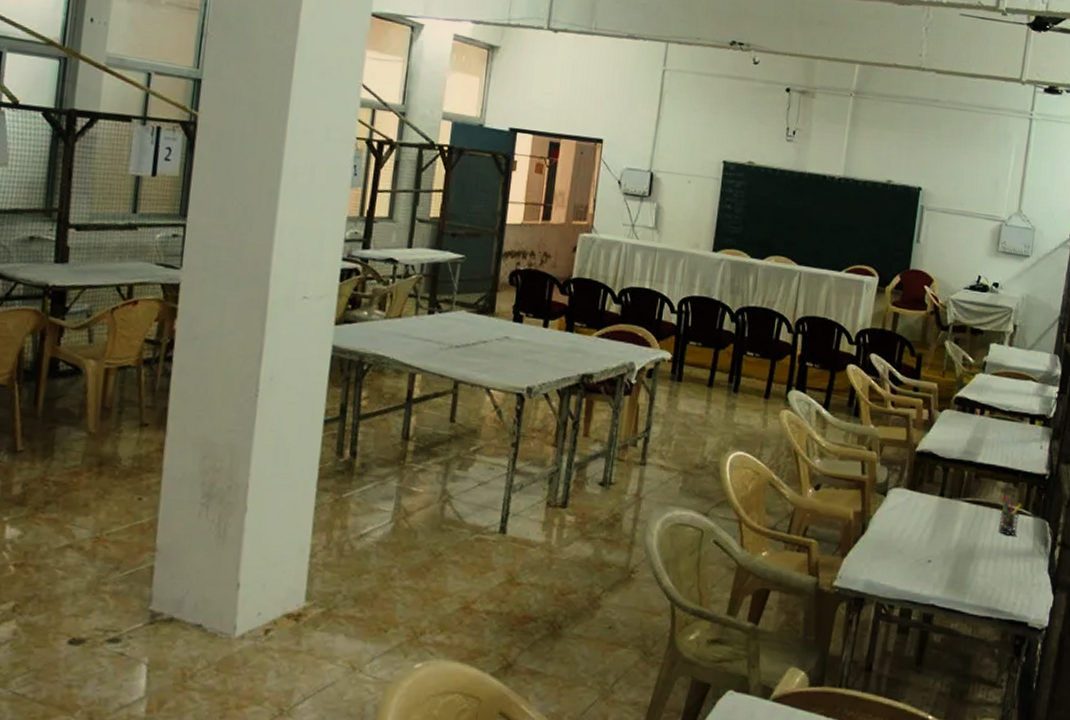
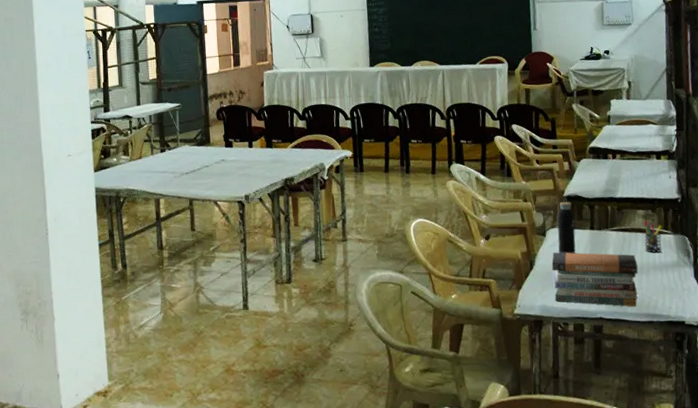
book stack: none [884,517,986,598] -> present [551,252,638,307]
water bottle: none [898,452,925,523] -> present [557,197,576,254]

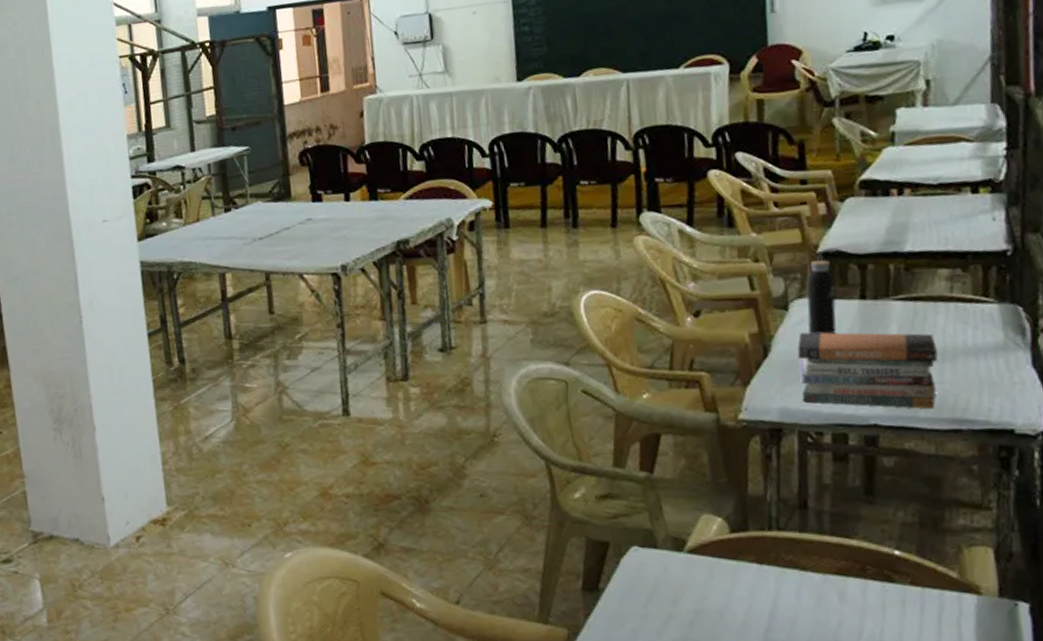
pen holder: present [644,219,662,253] -> none [948,282,979,331]

